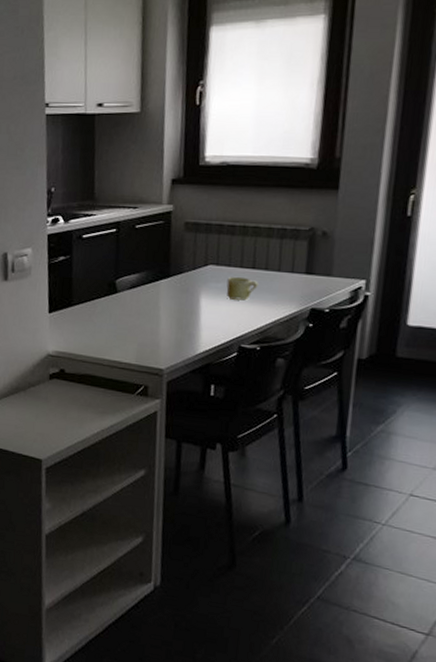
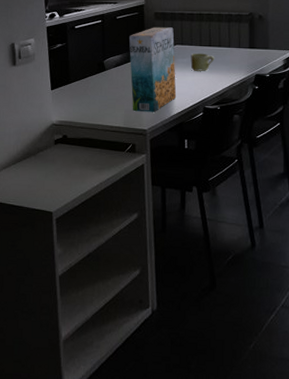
cereal box: none [147,240,208,348] -> present [129,27,177,112]

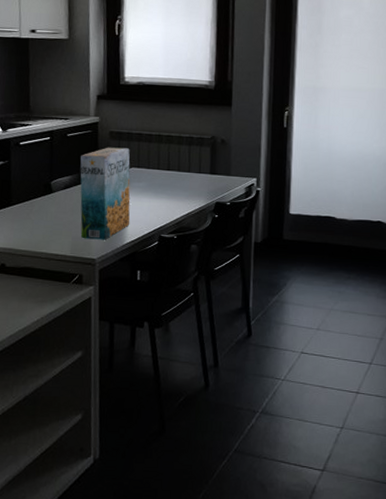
mug: present [190,53,215,71] -> none [147,177,173,197]

